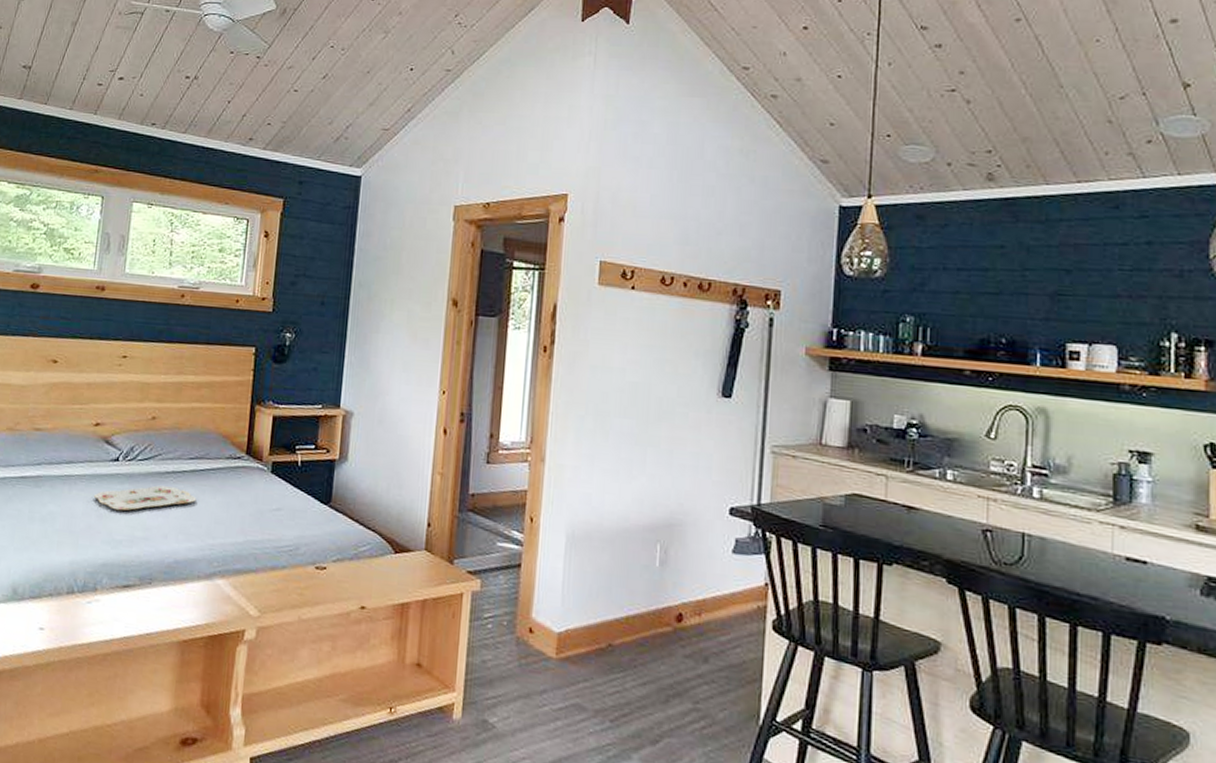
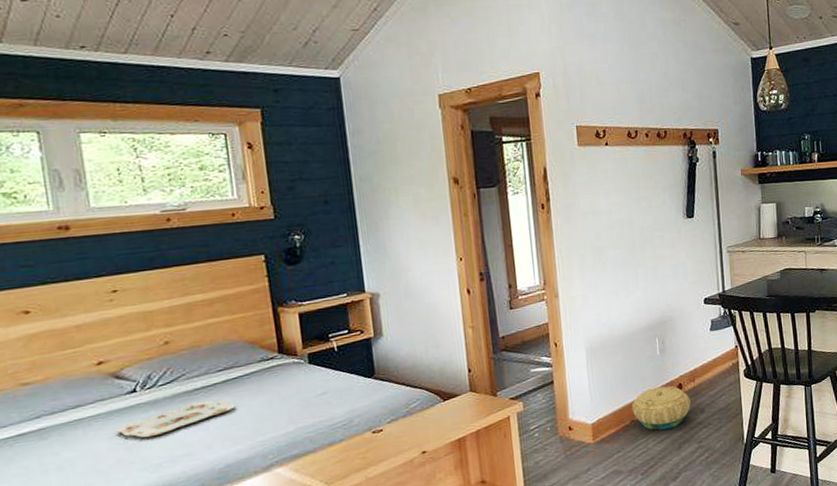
basket: none [611,608,691,671] -> present [631,385,691,430]

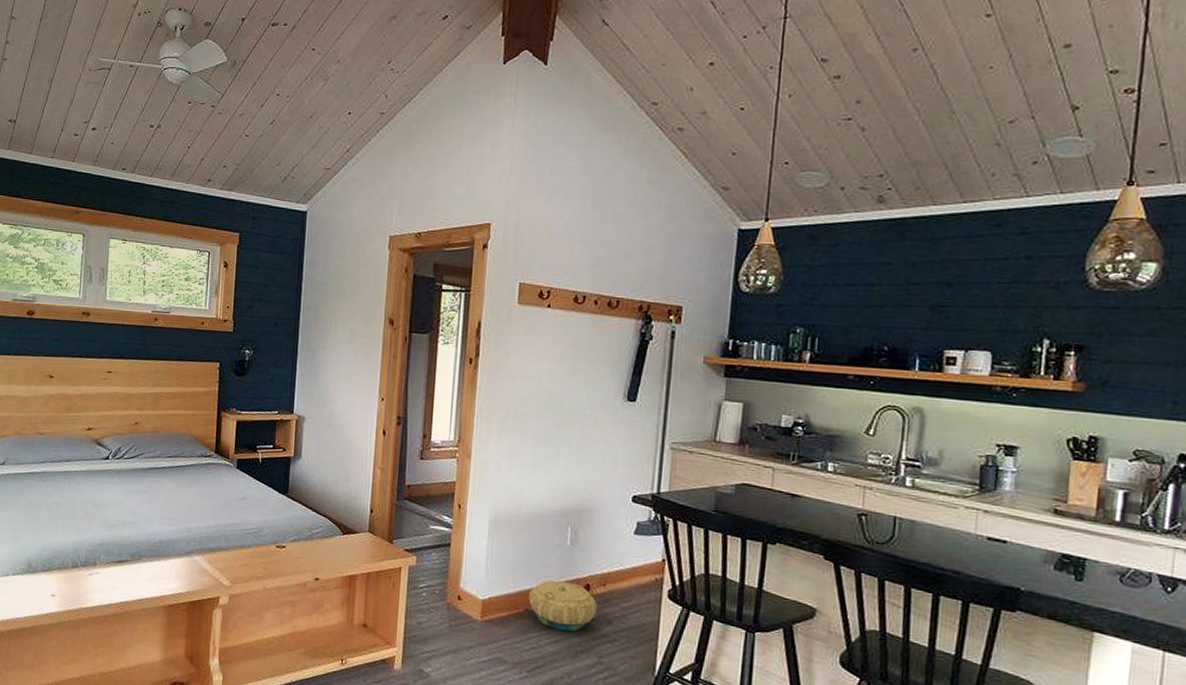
serving tray: present [116,400,235,438] -> none [90,479,175,501]

